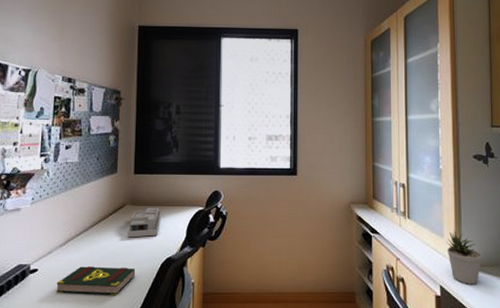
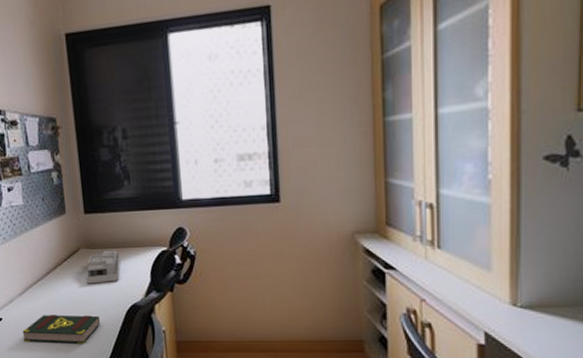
potted plant: present [446,230,483,284] -> none [495,261,553,330]

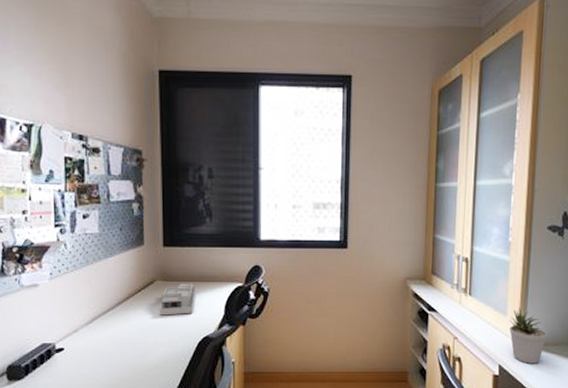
book: present [22,315,101,344] -> none [85,345,171,375]
potted plant: none [495,261,553,330] -> present [509,308,548,363]

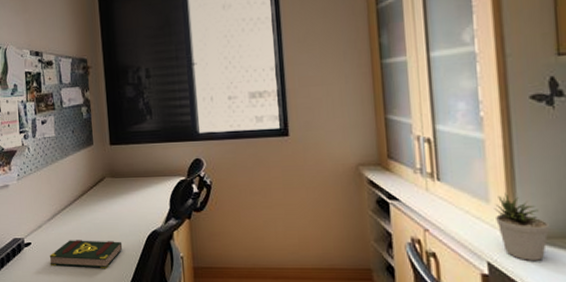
book: none [85,345,171,375] -> present [49,240,123,268]
desk organizer: present [159,283,197,316] -> none [110,179,143,211]

